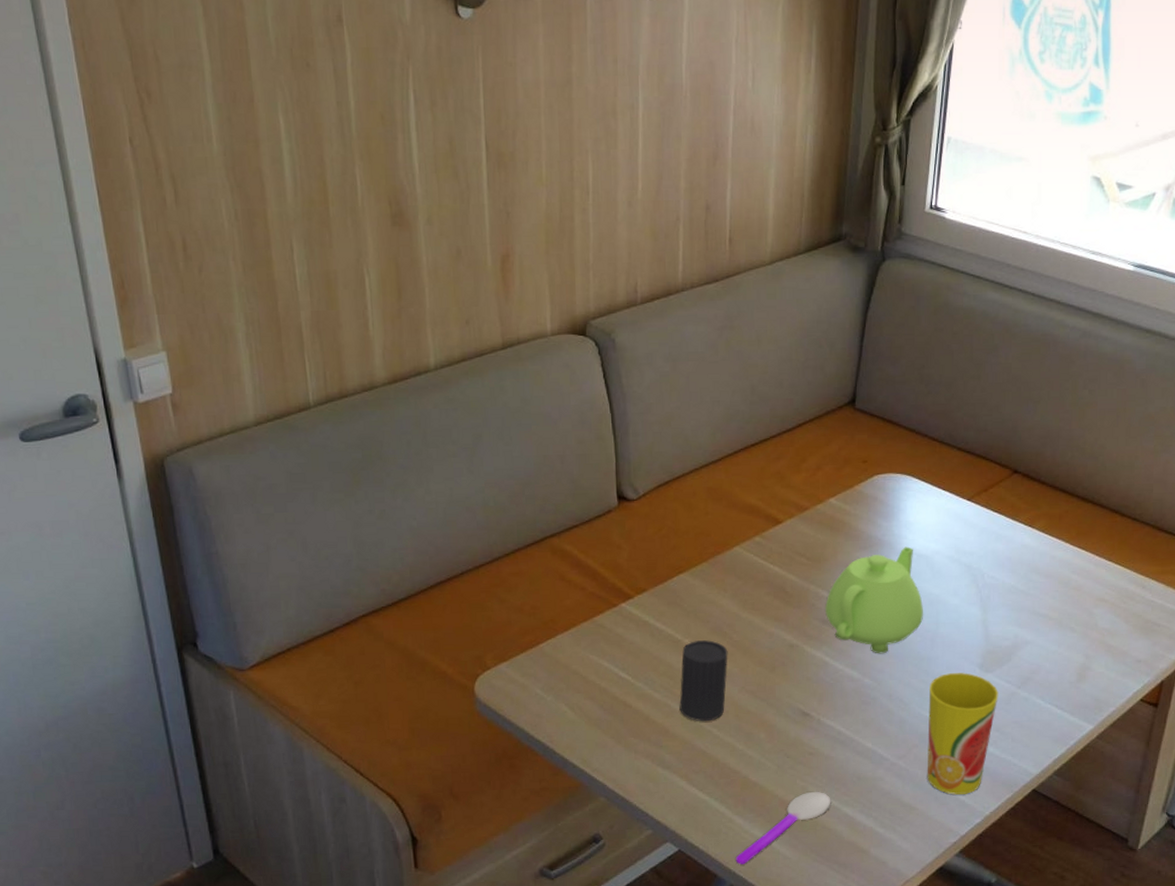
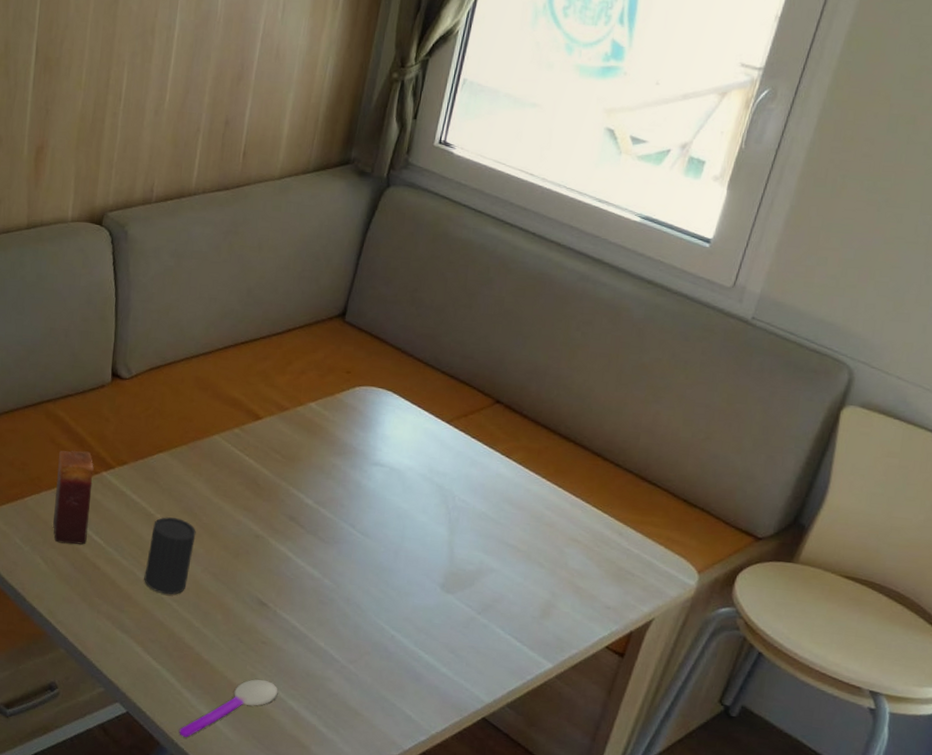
candle: none [570,584,614,686] -> present [53,451,94,545]
teapot: present [824,546,923,654] -> none [293,458,391,558]
cup: present [927,673,998,795] -> none [375,587,458,710]

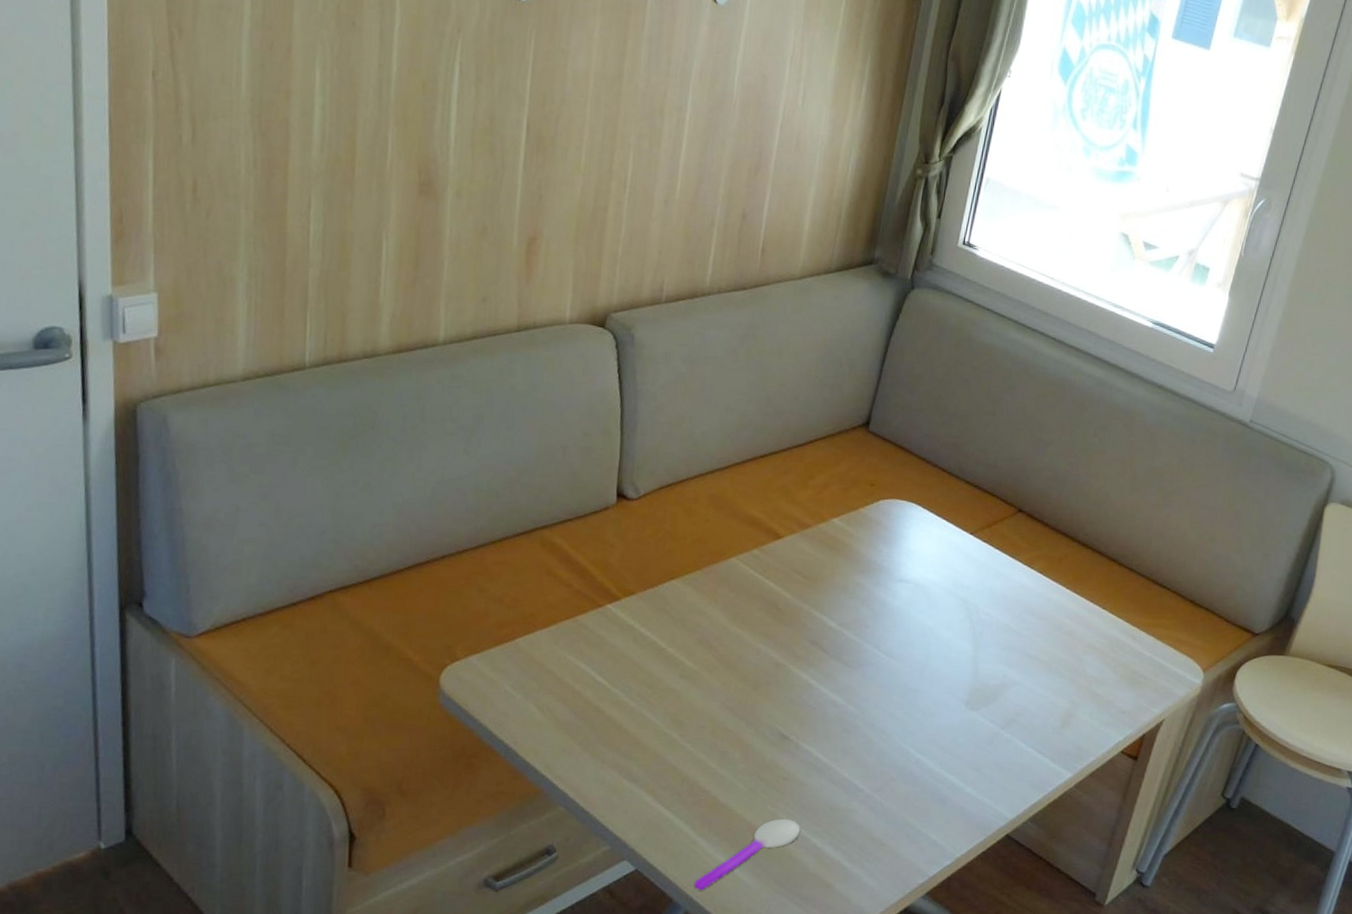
candle: present [53,451,94,545] -> none [550,582,597,688]
cup: present [144,517,196,595] -> none [654,650,712,736]

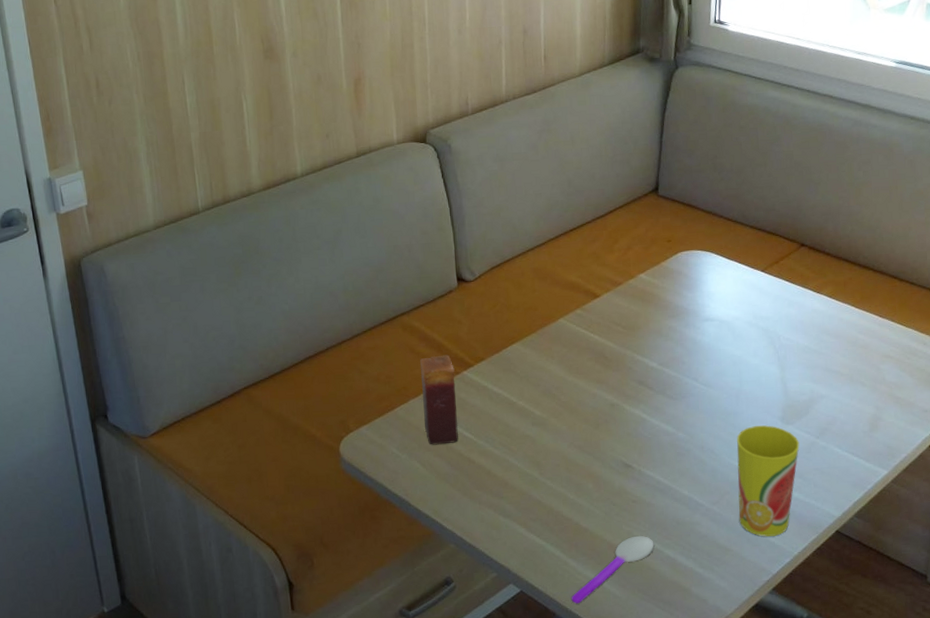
candle: none [550,582,597,688] -> present [419,355,459,445]
cup: none [901,707,982,834] -> present [737,425,800,537]

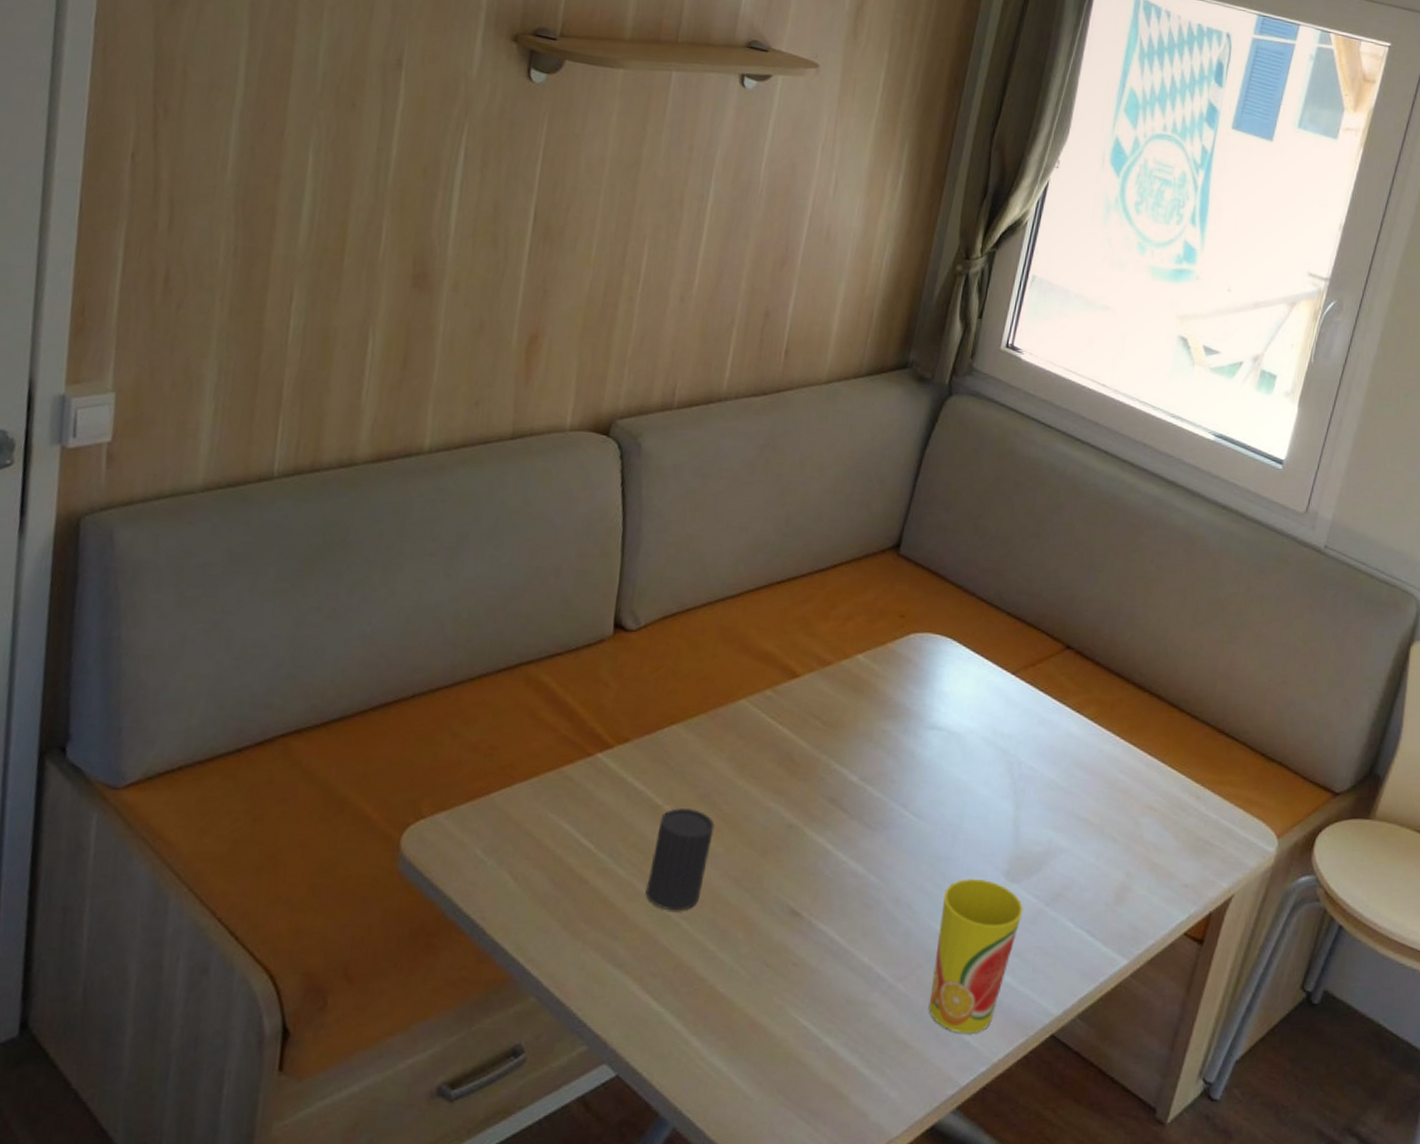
candle: present [419,355,459,445] -> none [528,726,586,852]
cup: none [516,402,558,475] -> present [646,808,715,911]
spoon: present [571,535,654,604] -> none [684,1013,812,1102]

